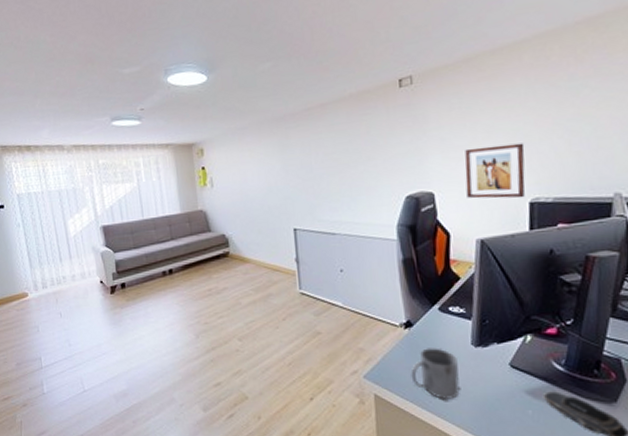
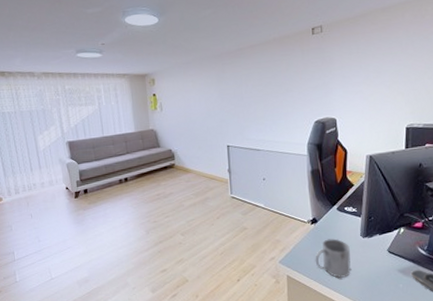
wall art: present [465,143,525,199] -> none [360,81,404,124]

